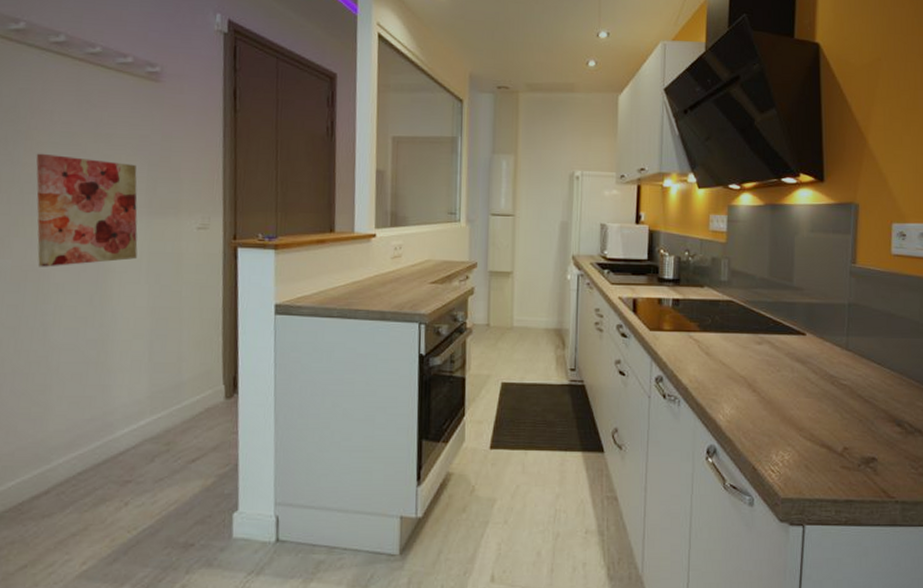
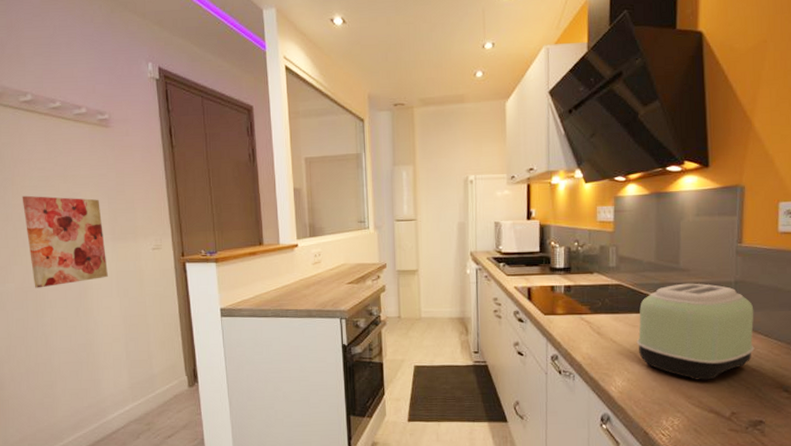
toaster: none [747,303,868,410] -> present [636,283,755,380]

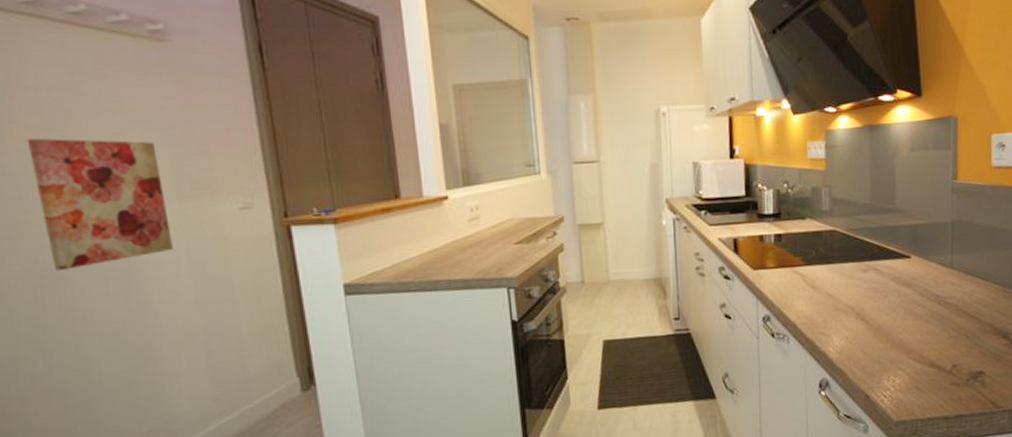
toaster: present [636,283,755,380] -> none [854,225,973,333]

